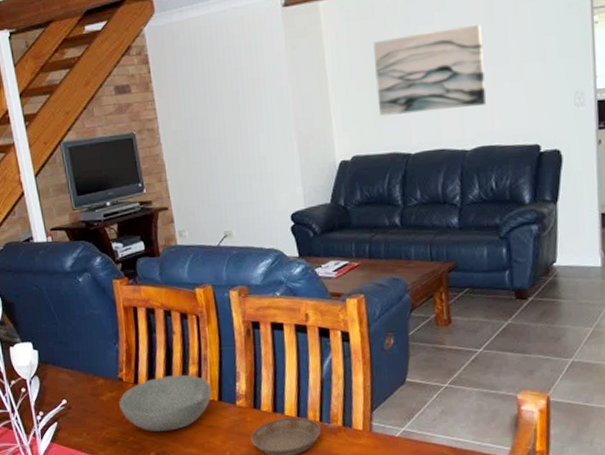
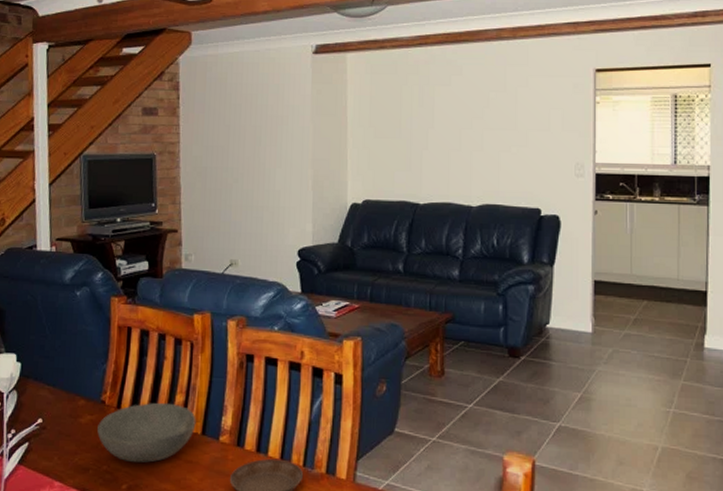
wall art: present [374,23,487,117] -> none [392,91,495,166]

